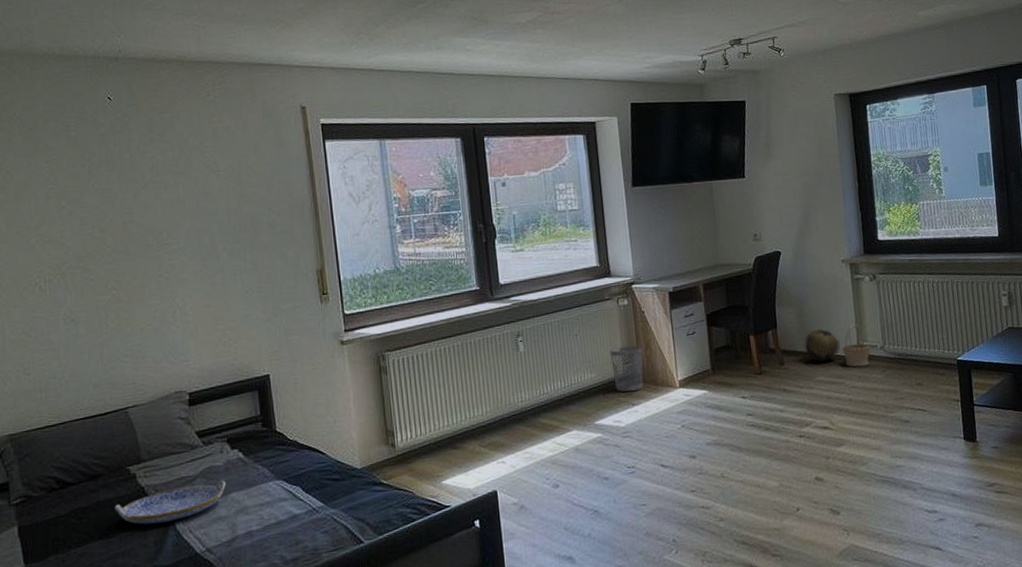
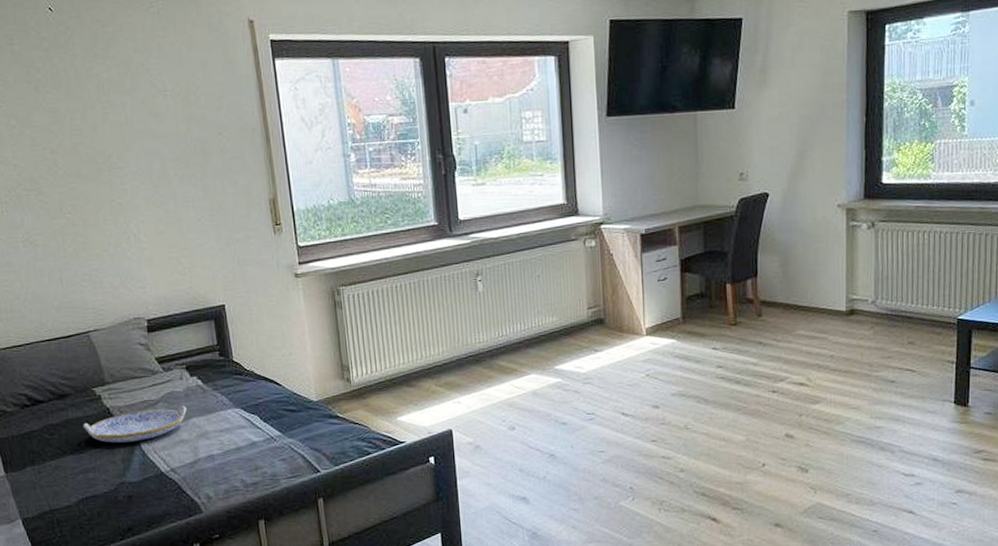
wastebasket: present [610,345,643,392] -> none [574,290,609,338]
decorative ball: present [803,329,840,362] -> none [785,279,826,314]
basket: present [841,324,870,367] -> none [827,276,860,322]

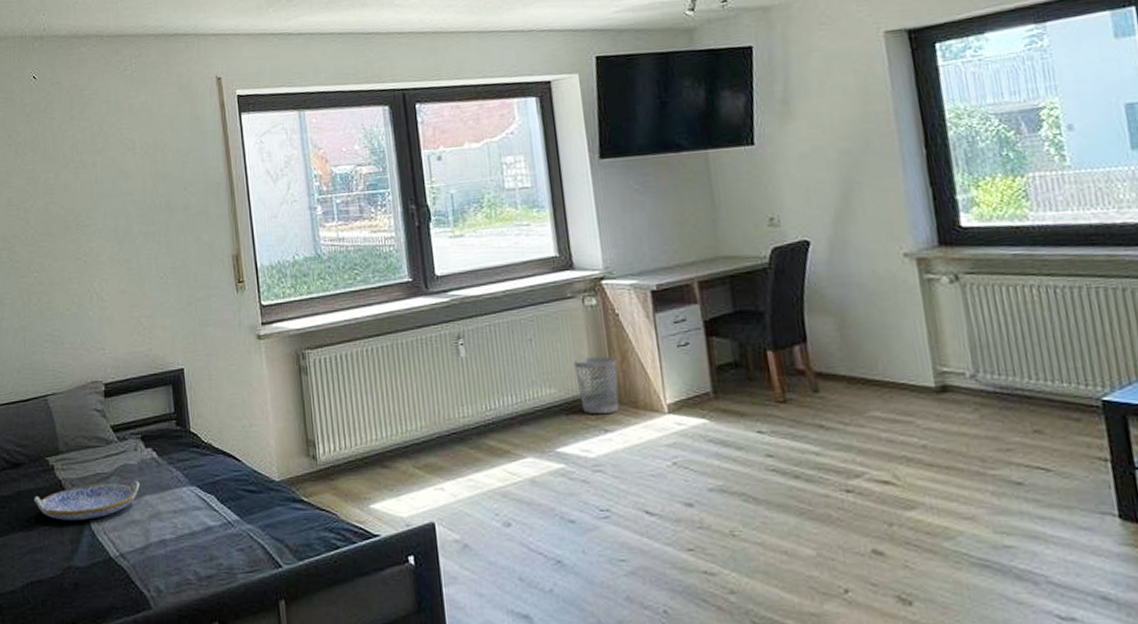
wastebasket: none [574,290,609,338] -> present [574,356,619,415]

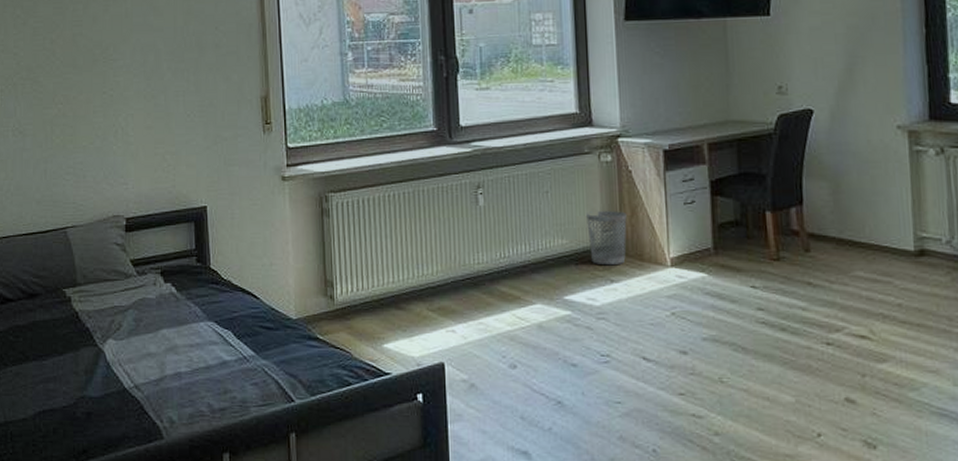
serving tray: present [34,480,140,520] -> none [49,314,157,351]

